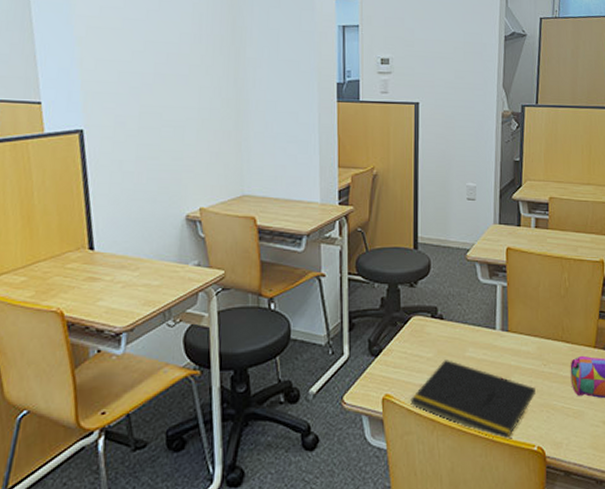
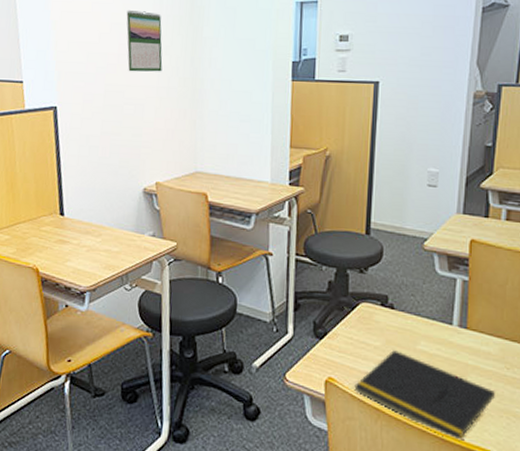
calendar: none [162,27,204,93] -> present [126,9,163,72]

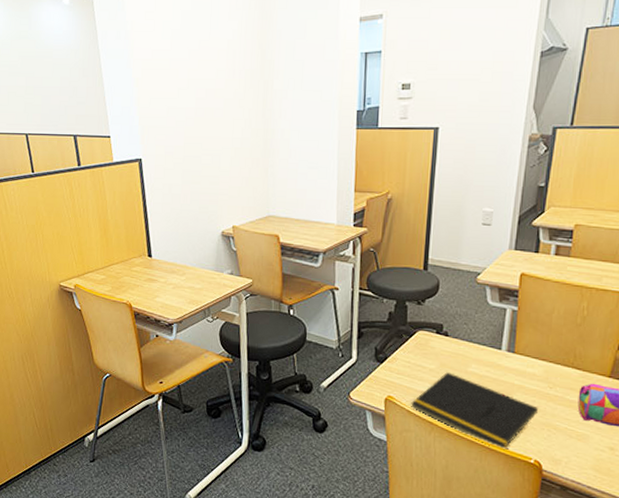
calendar: present [126,9,163,72] -> none [202,65,236,125]

